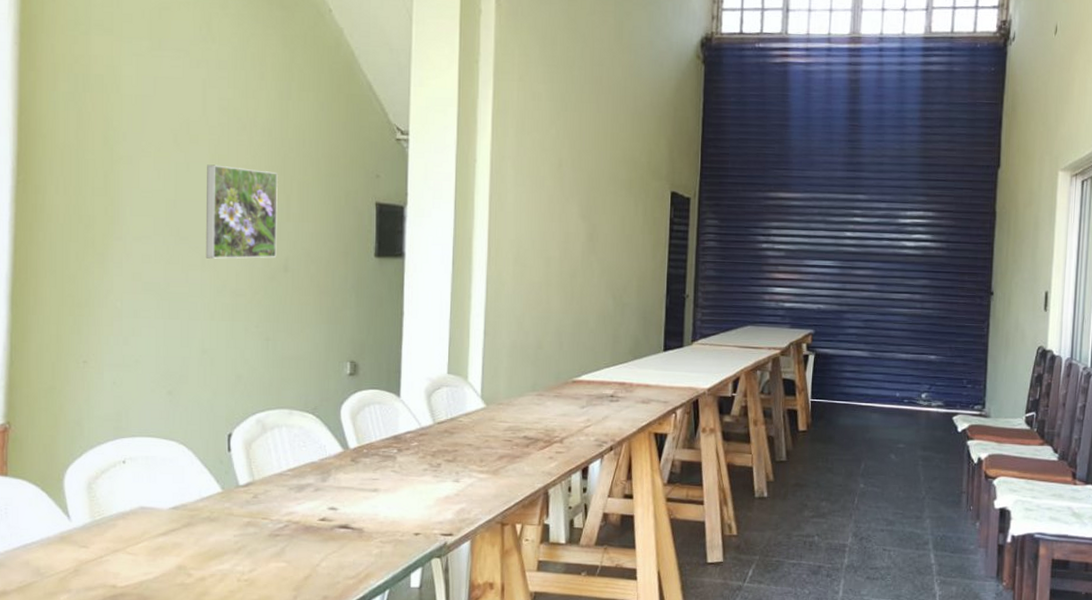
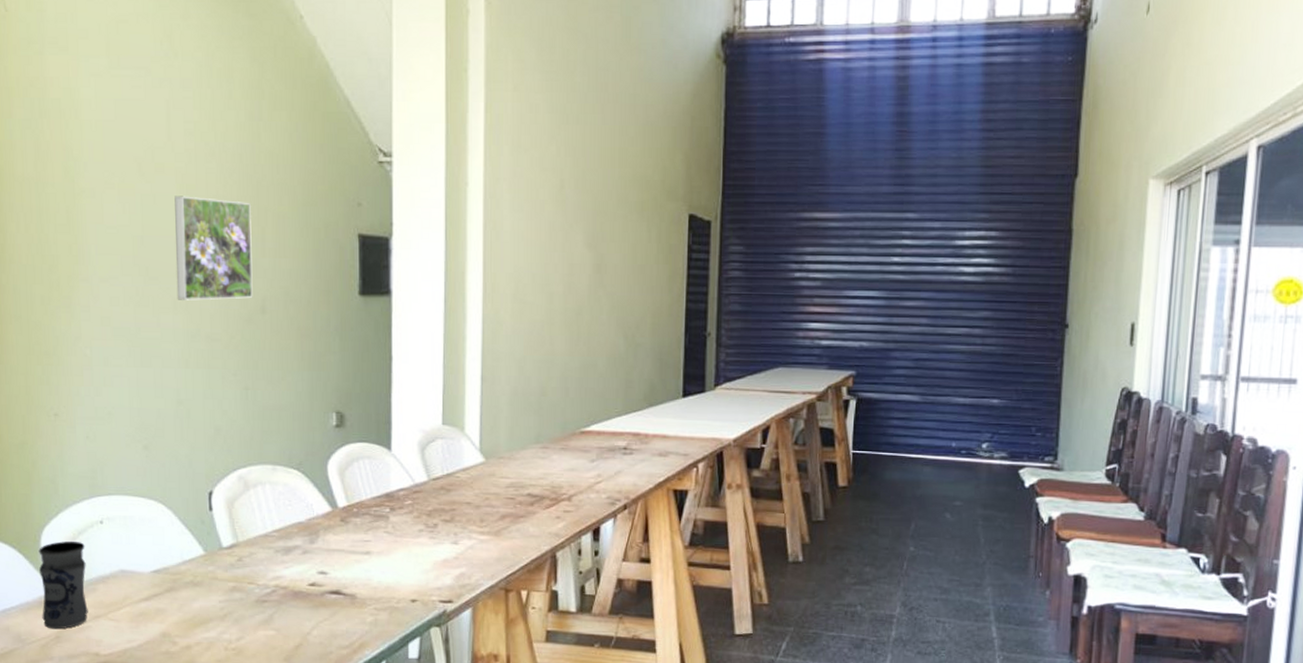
jar: none [62,479,107,563] -> present [38,540,88,630]

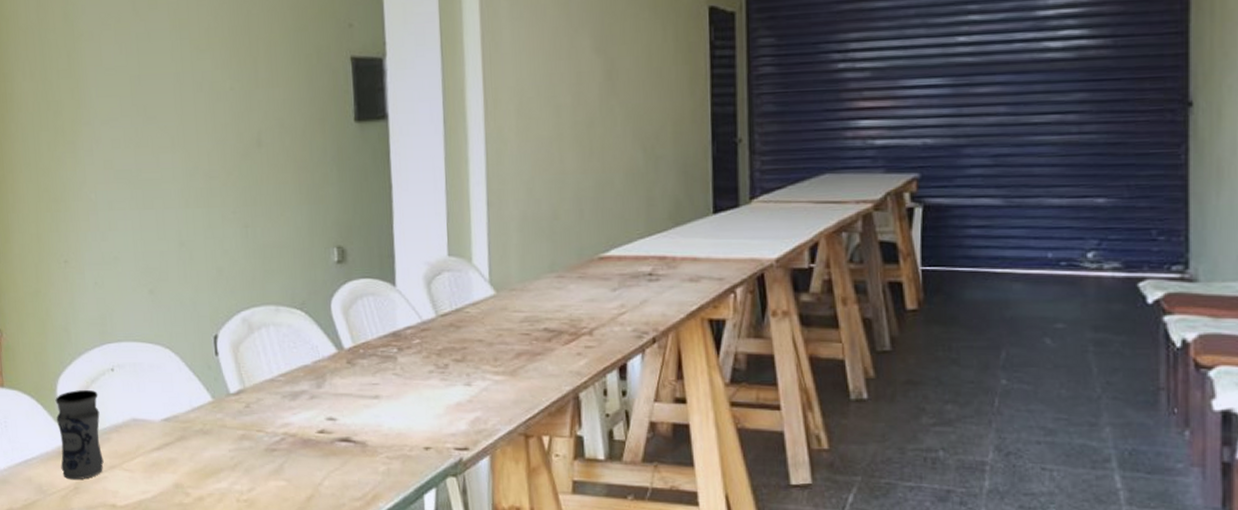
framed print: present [174,196,253,301] -> none [168,31,249,138]

